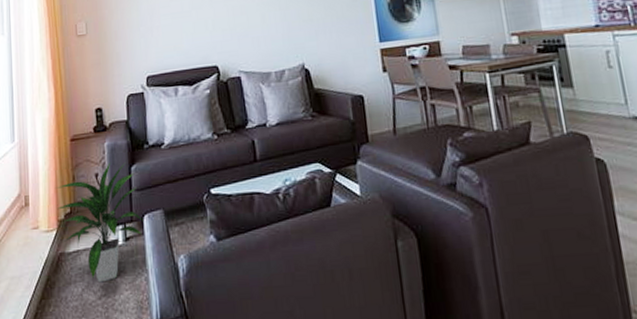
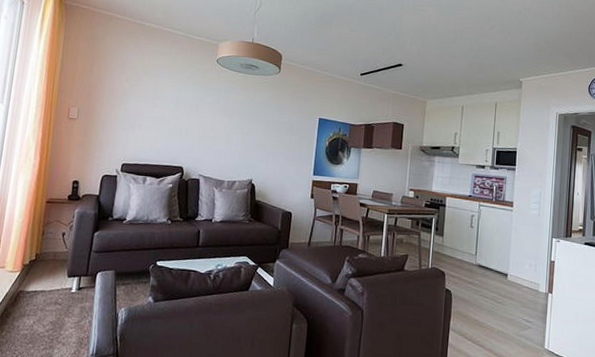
indoor plant: present [55,162,143,283] -> none [24,226,96,319]

